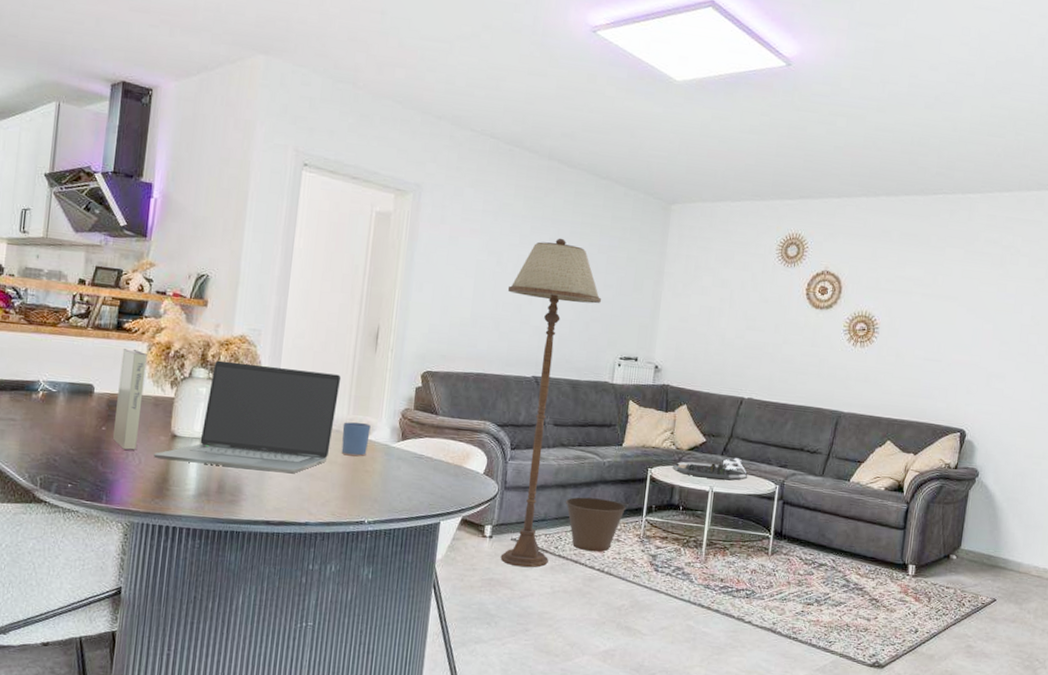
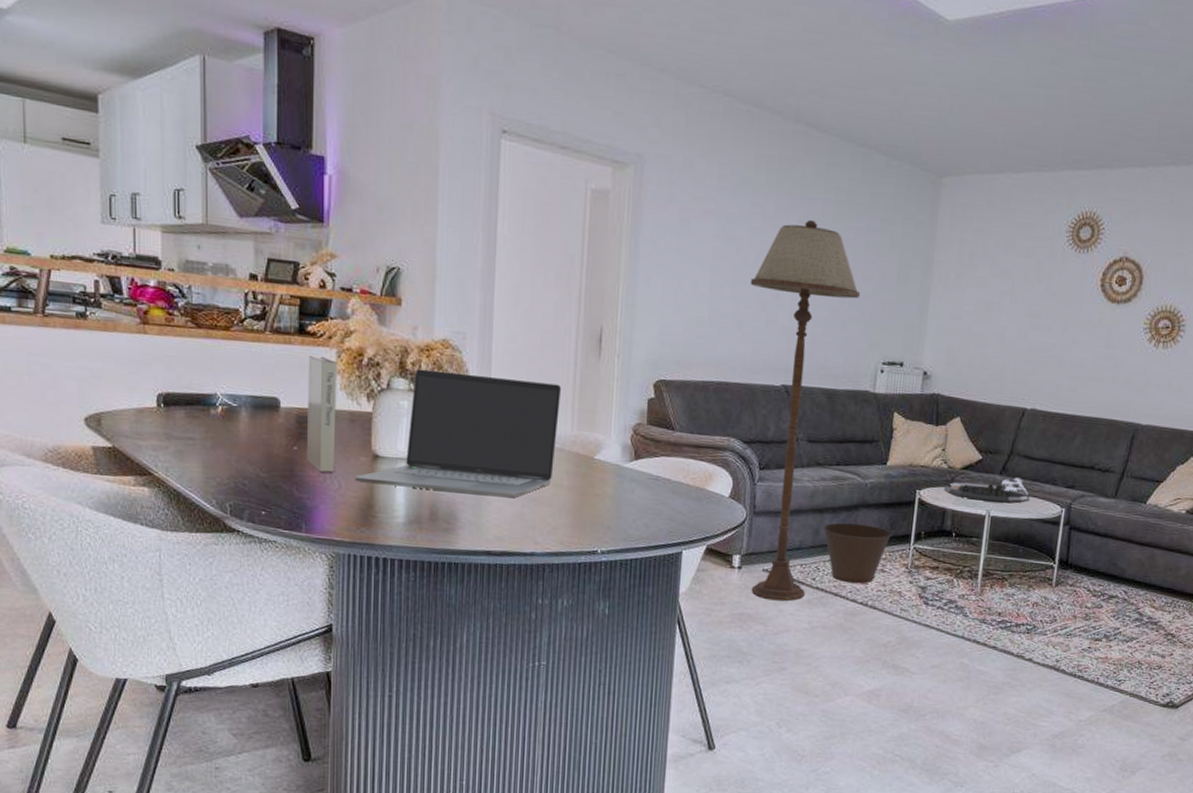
mug: present [341,422,371,457] -> none [566,439,599,479]

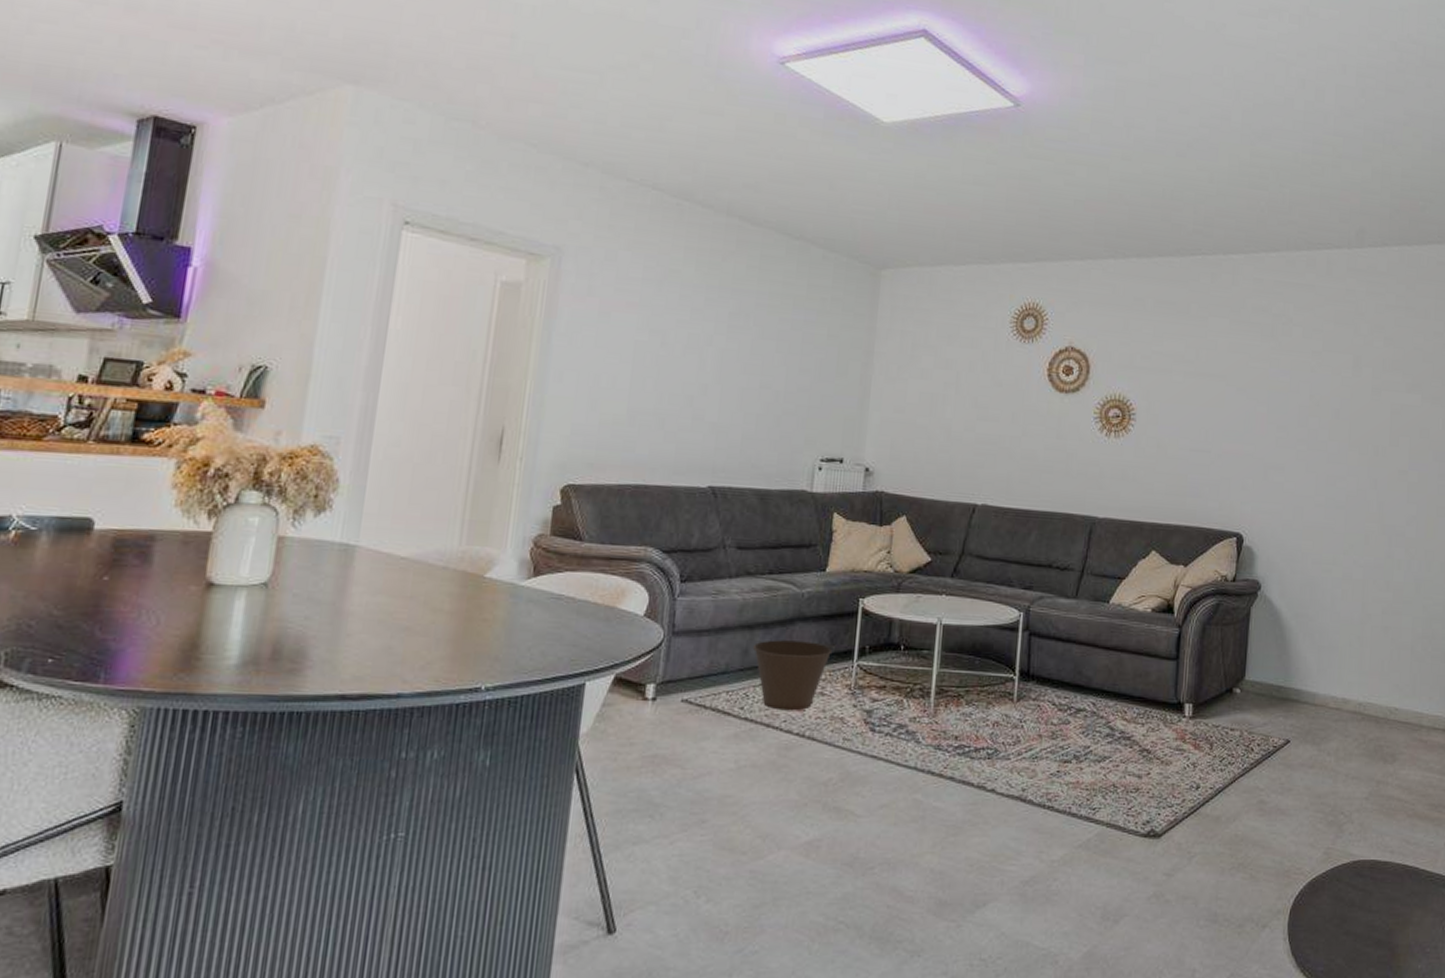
book: present [306,356,337,473] -> none [118,468,175,608]
laptop: present [355,369,562,497] -> none [179,479,451,627]
floor lamp: present [750,219,861,601] -> none [667,311,797,737]
decorative tray: present [944,478,1029,504] -> none [890,580,984,609]

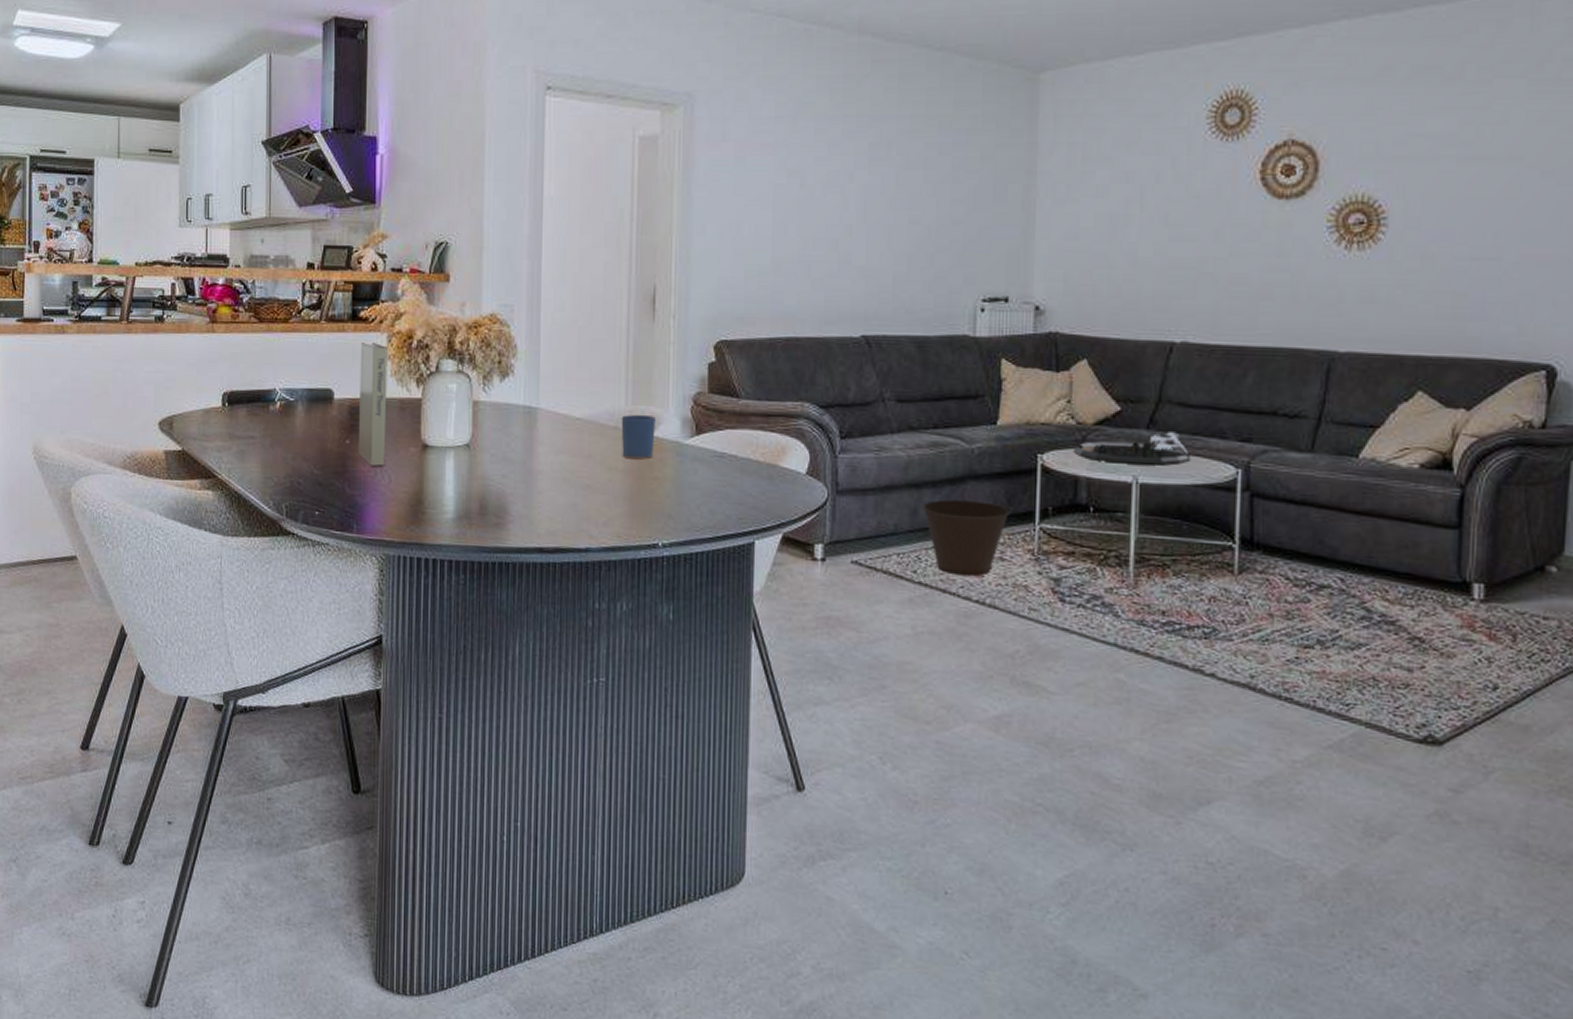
book: none [118,468,175,608] -> present [357,343,388,467]
mug: none [449,555,491,601] -> present [621,415,656,460]
decorative tray: none [890,580,984,609] -> present [1074,432,1190,466]

